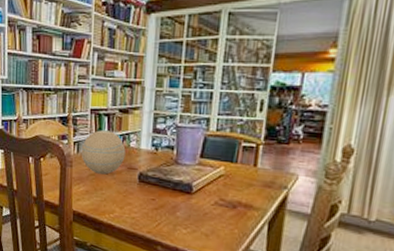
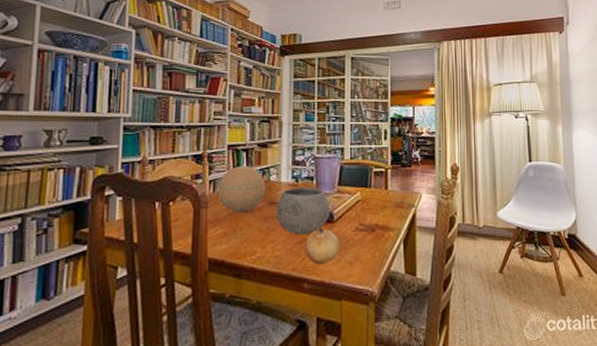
bowl: none [134,155,190,202] -> present [276,187,331,235]
fruit: none [160,197,197,232] -> present [305,228,340,265]

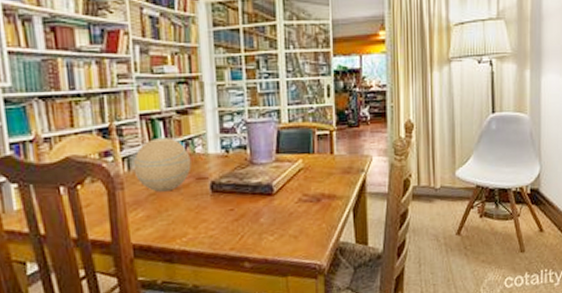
bowl: present [276,187,331,235] -> none [206,157,269,212]
fruit: present [305,228,340,265] -> none [242,202,282,242]

